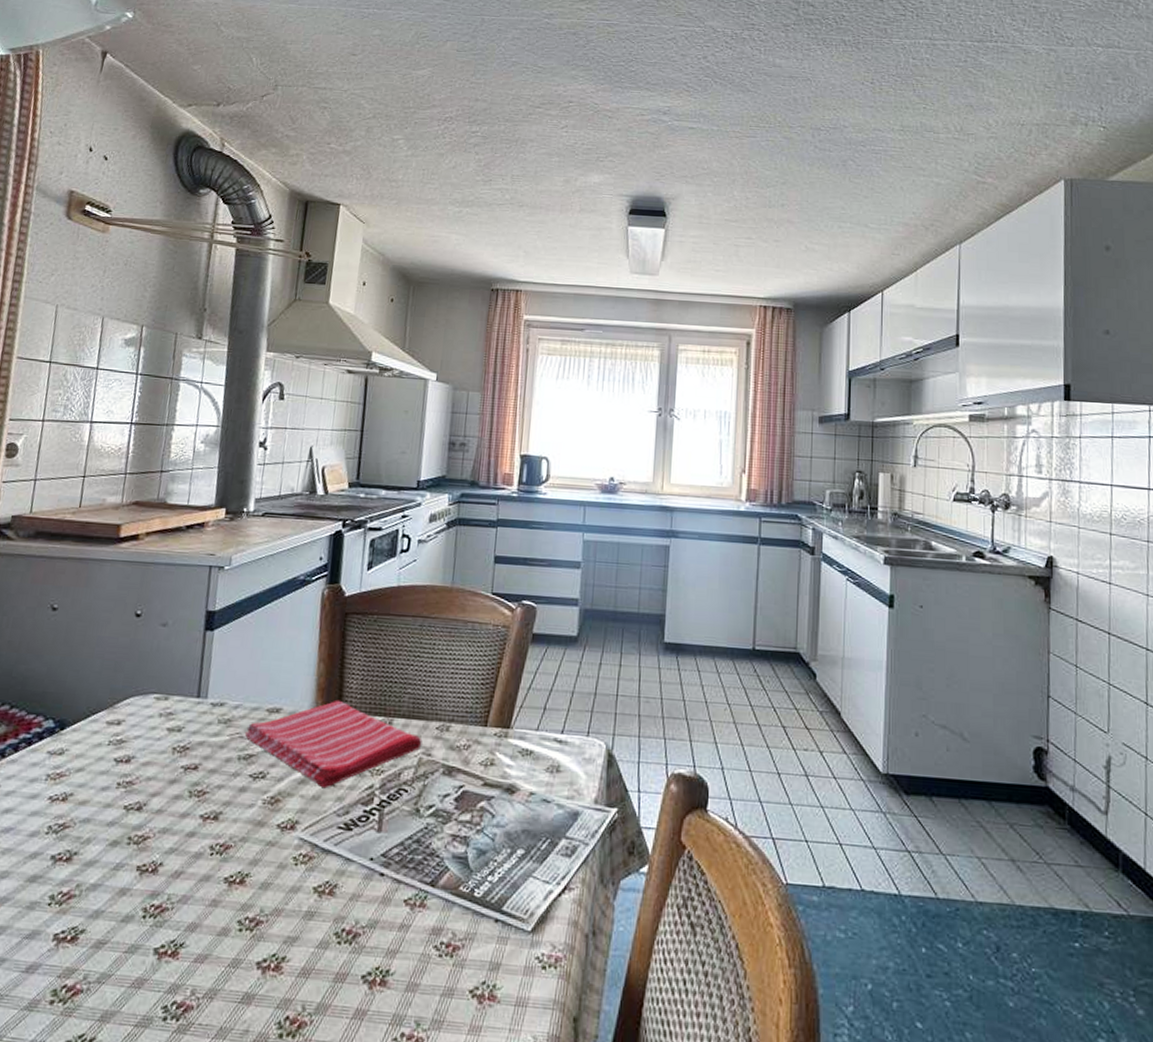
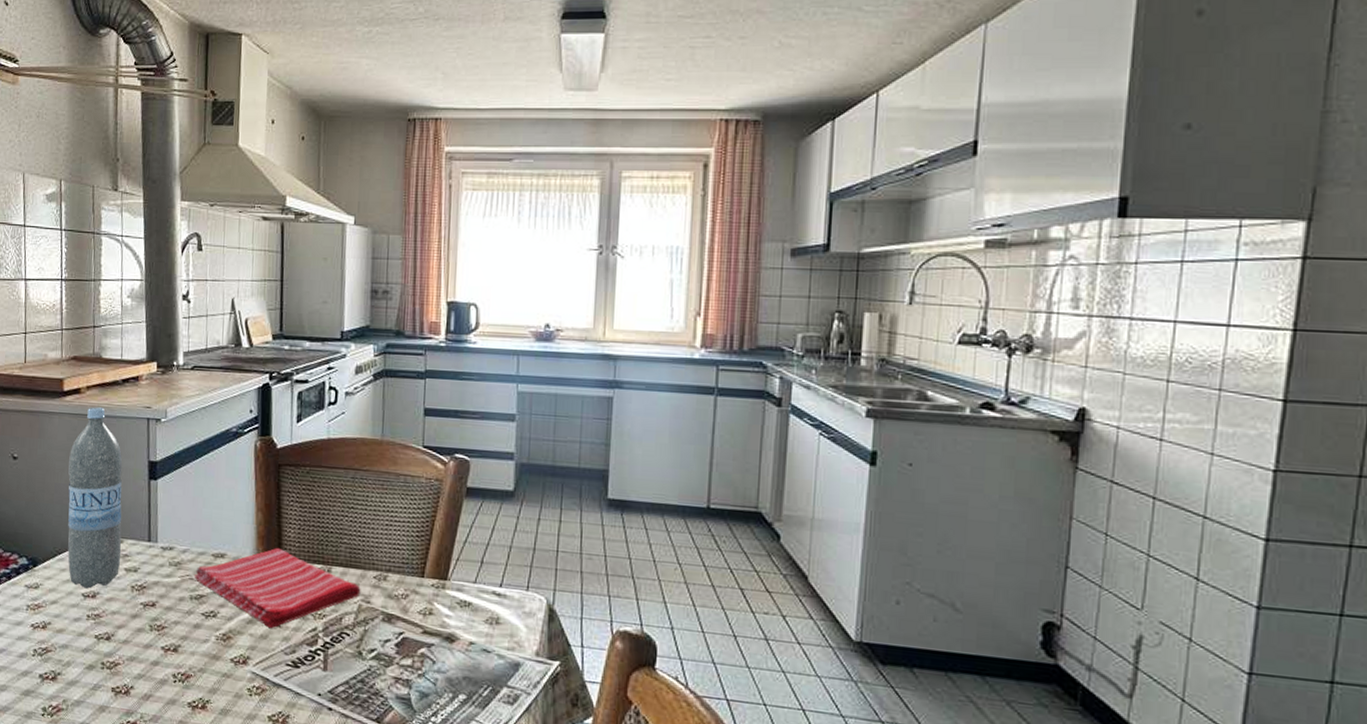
water bottle: none [101,554,178,753] -> present [67,407,123,589]

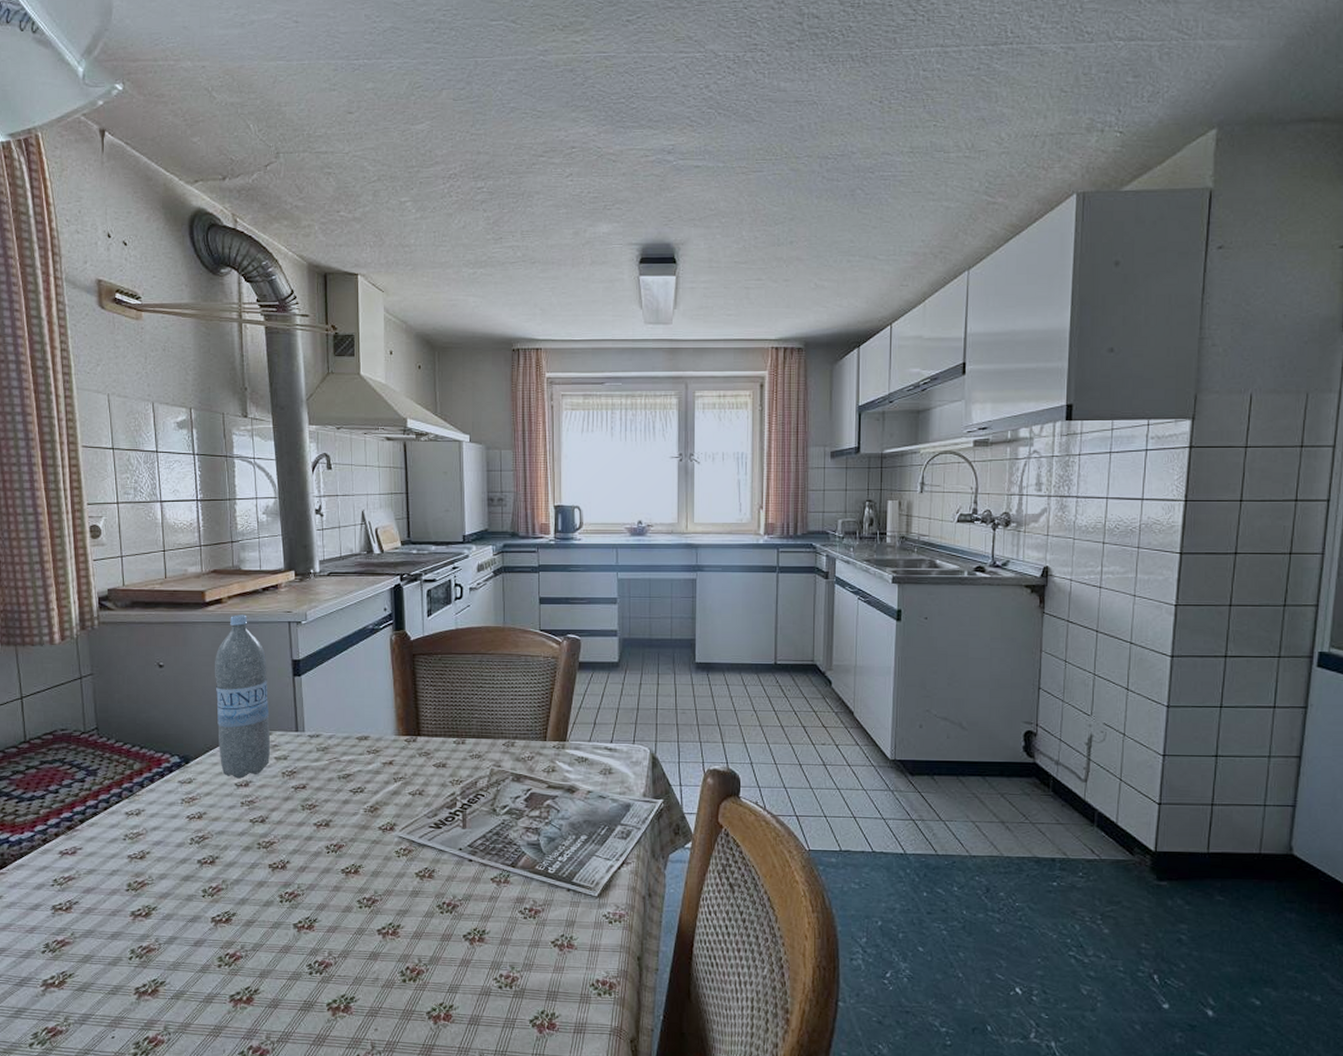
dish towel: present [194,547,361,629] -> none [340,726,492,797]

